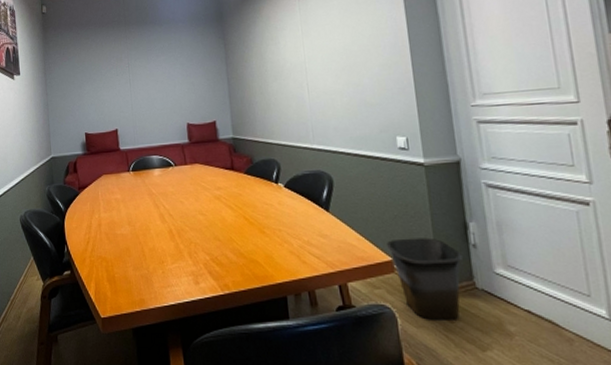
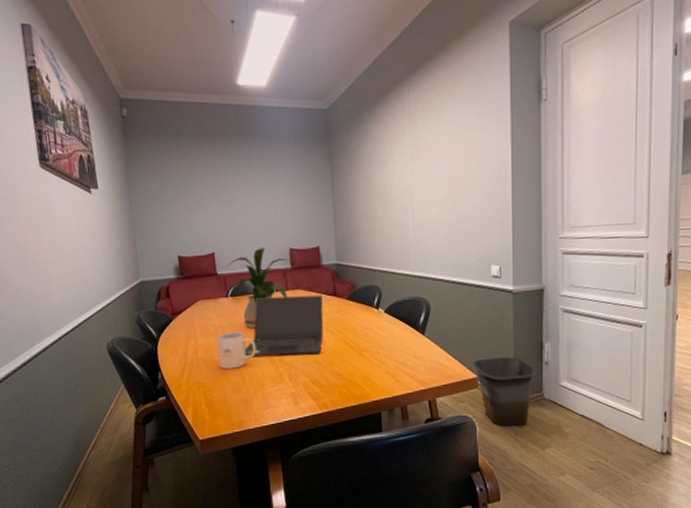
mug: none [119,205,157,244] -> present [217,331,257,369]
house plant: none [128,123,193,204] -> present [226,247,295,329]
laptop: none [145,169,223,232] -> present [244,295,324,357]

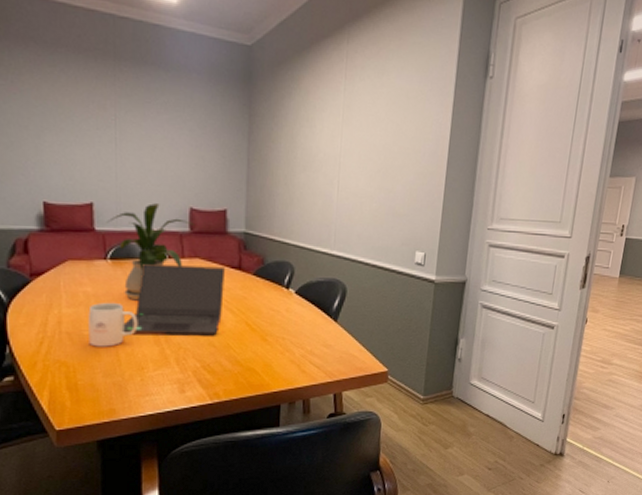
waste bin: present [472,357,536,427] -> none [384,351,448,424]

